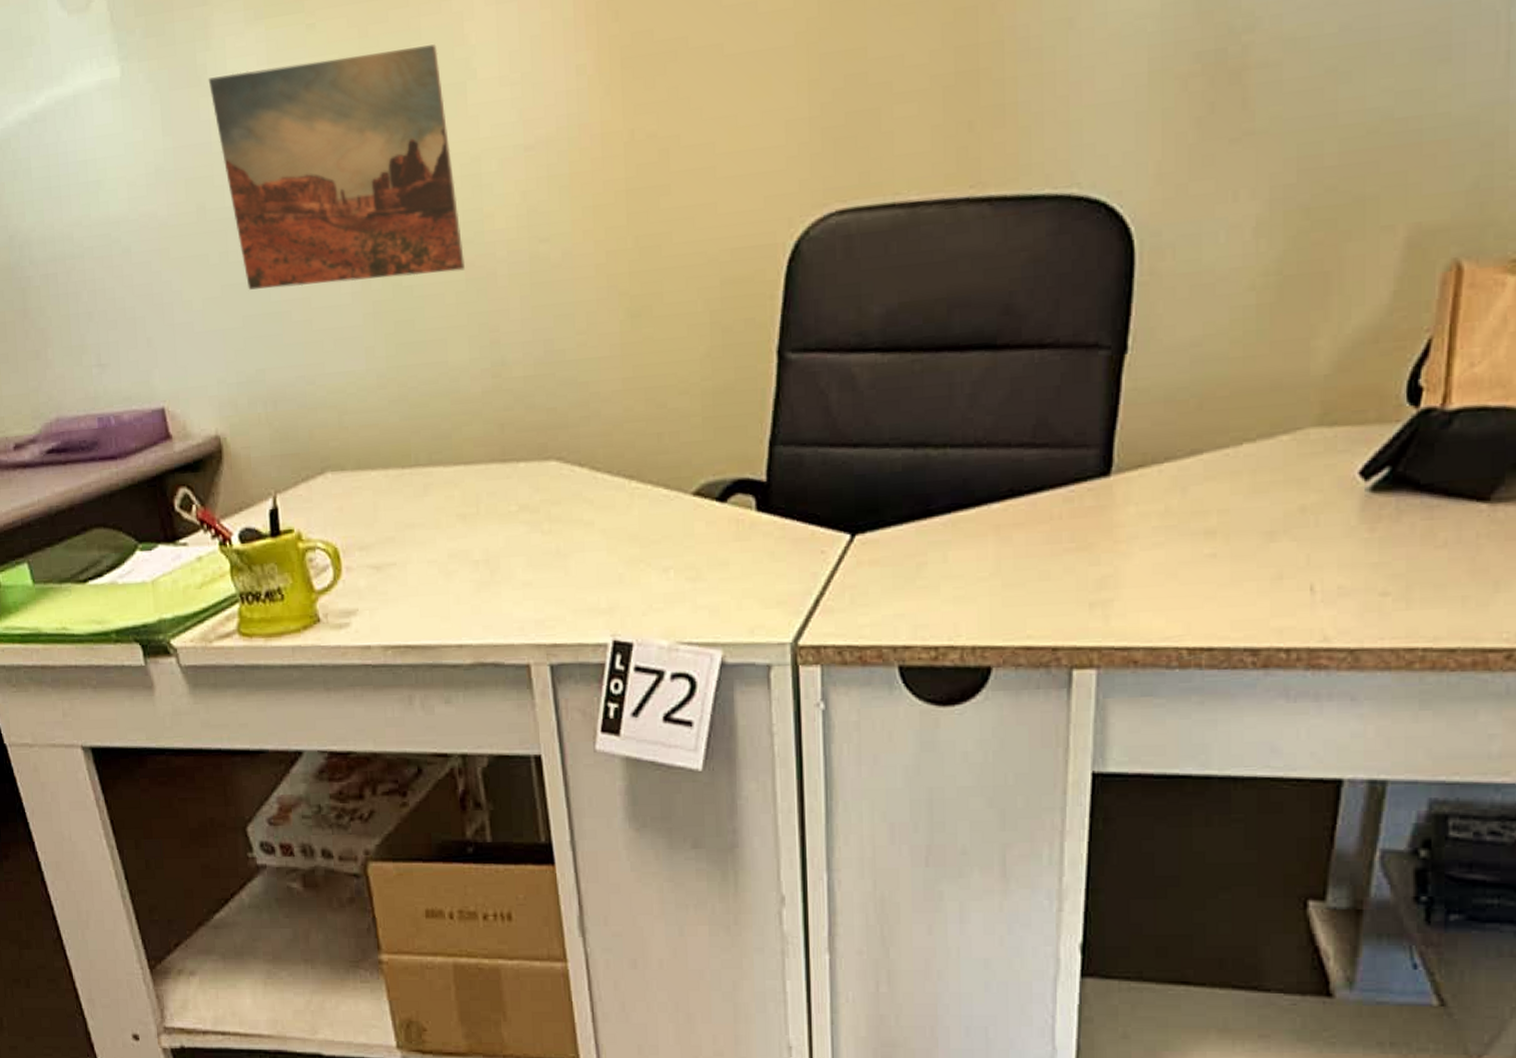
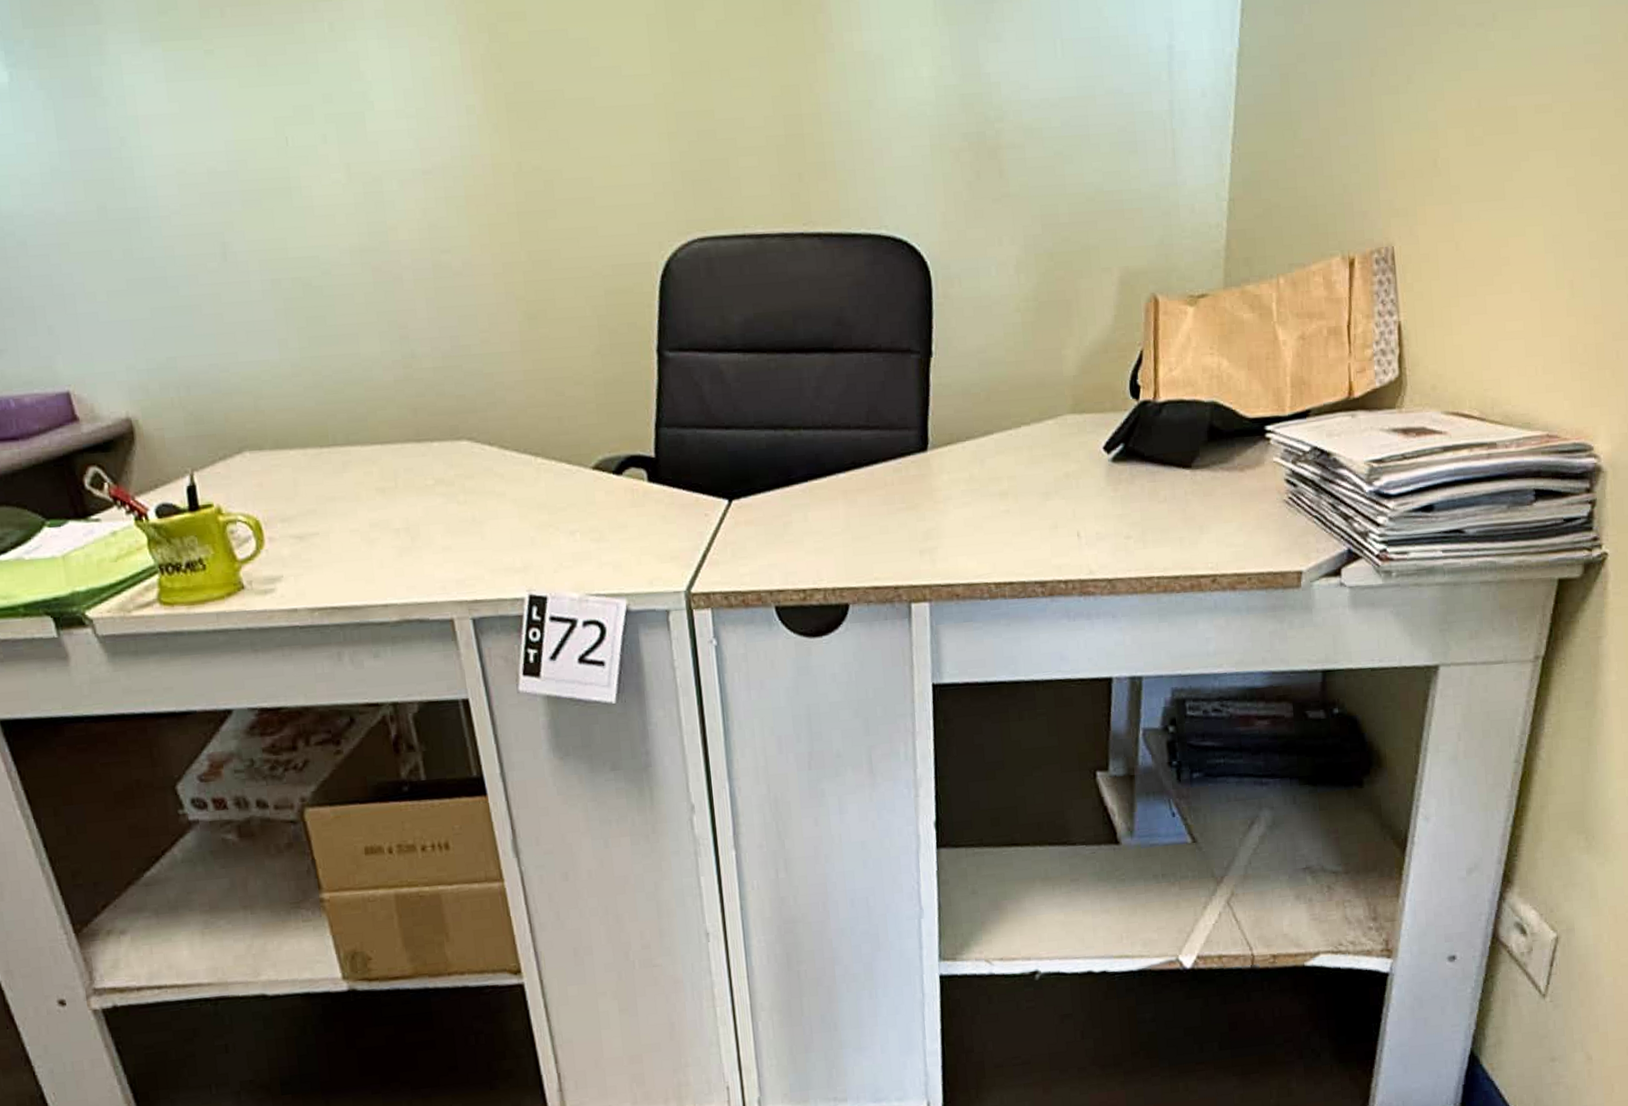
wall art: present [208,44,465,290] -> none [104,78,372,284]

